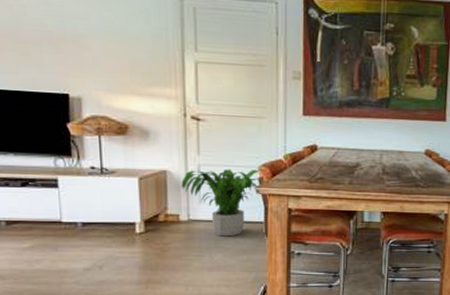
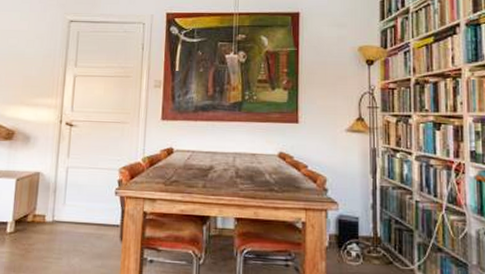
potted plant: present [181,169,261,237] -> none [50,171,121,240]

